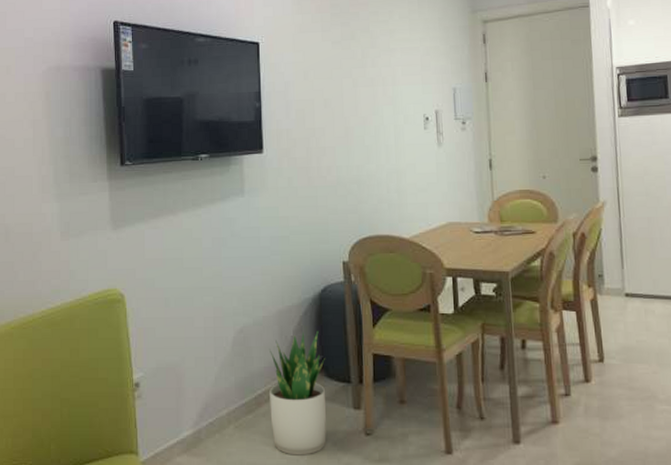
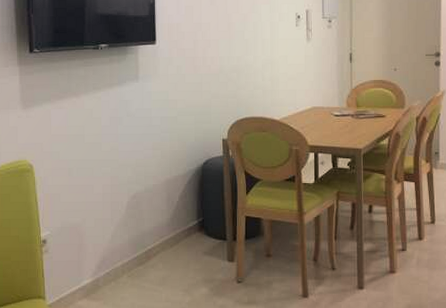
planter: present [269,332,327,456] -> none [158,198,206,299]

